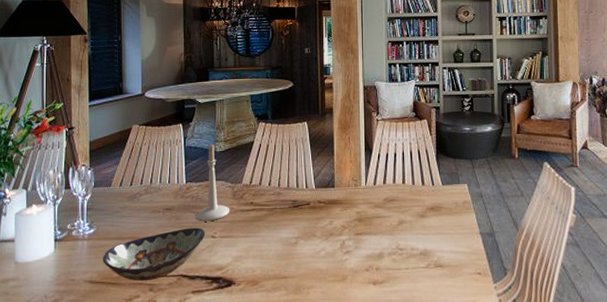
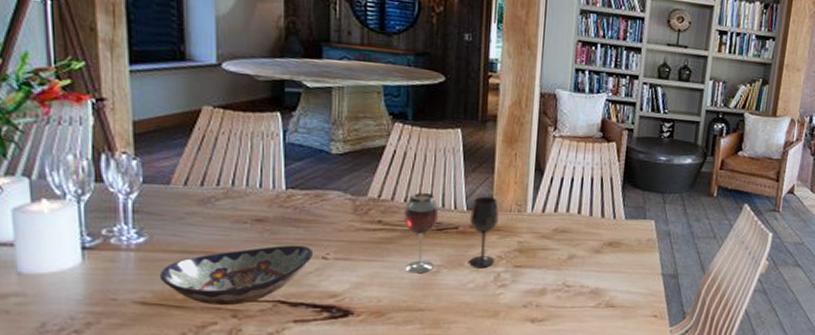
candlestick: present [196,144,230,222] -> none [300,143,349,240]
wineglass: none [269,177,294,246] -> present [404,193,438,274]
wine glass: none [318,175,341,238] -> present [469,196,499,268]
books: present [468,77,492,98] -> none [670,99,698,125]

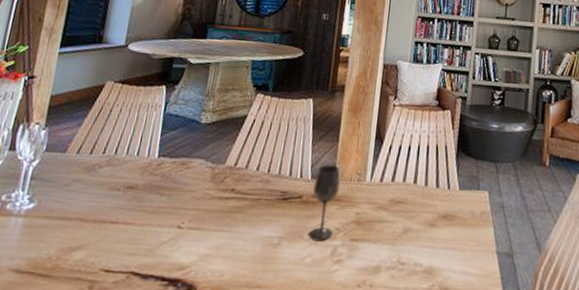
decorative bowl: present [159,245,314,306] -> none [36,213,171,276]
wineglass: present [404,193,438,274] -> none [249,161,286,246]
books: none [670,99,698,125] -> present [500,67,527,92]

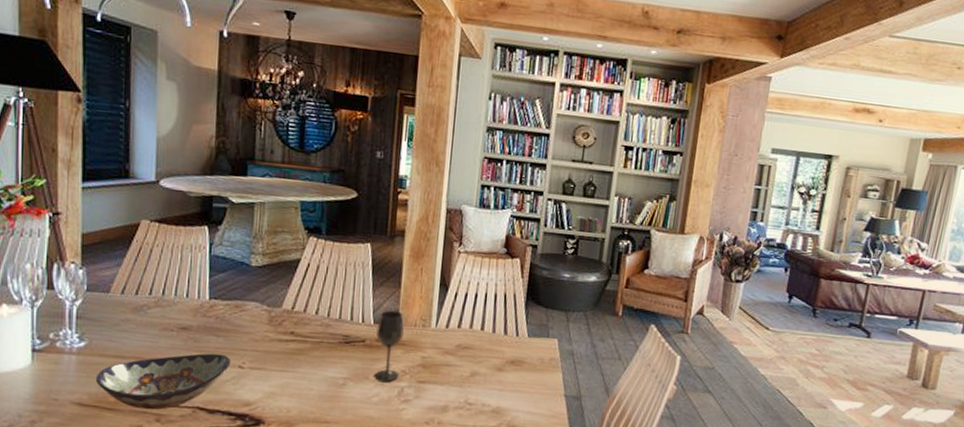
decorative bowl: none [36,213,171,276] -> present [95,353,231,410]

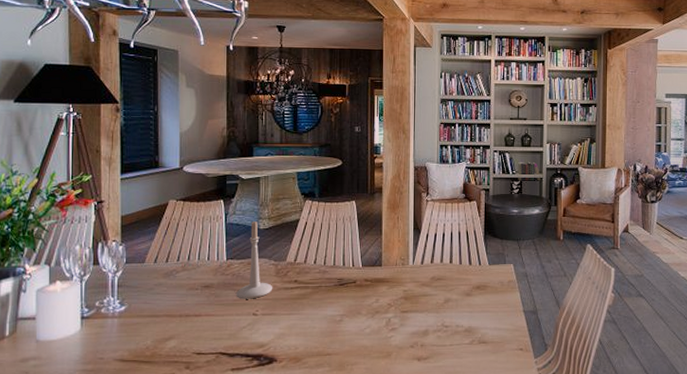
decorative bowl: present [95,353,231,410] -> none [134,305,247,359]
candlestick: none [219,256,264,349] -> present [236,221,273,299]
wine glass: present [374,310,405,383] -> none [365,254,388,316]

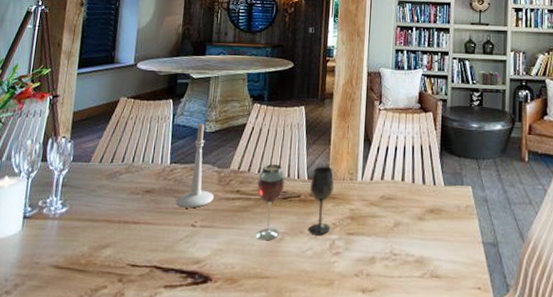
wineglass: none [314,255,340,323] -> present [256,164,285,241]
wine glass: none [365,254,388,316] -> present [308,166,334,236]

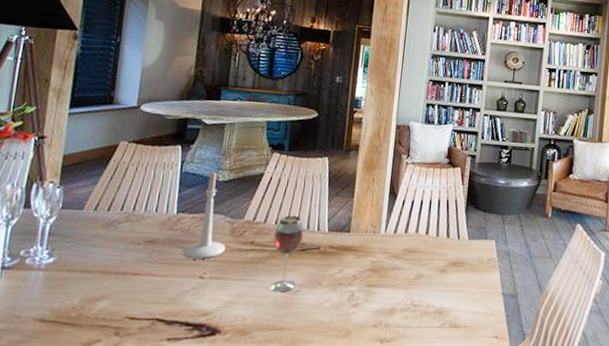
wine glass: present [308,166,334,236] -> none [327,218,356,288]

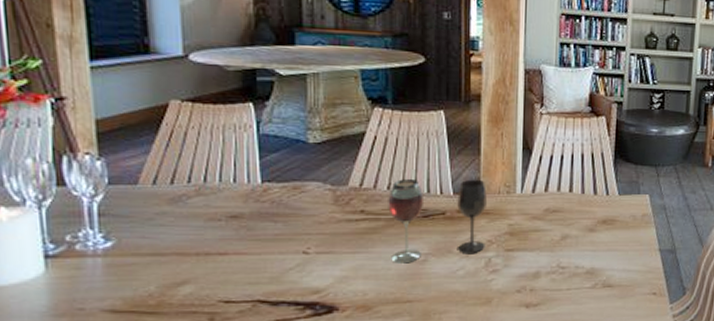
candlestick: present [183,172,226,260] -> none [278,133,331,234]
wine glass: none [327,218,356,288] -> present [457,179,488,255]
books: present [508,128,532,151] -> none [660,69,689,95]

